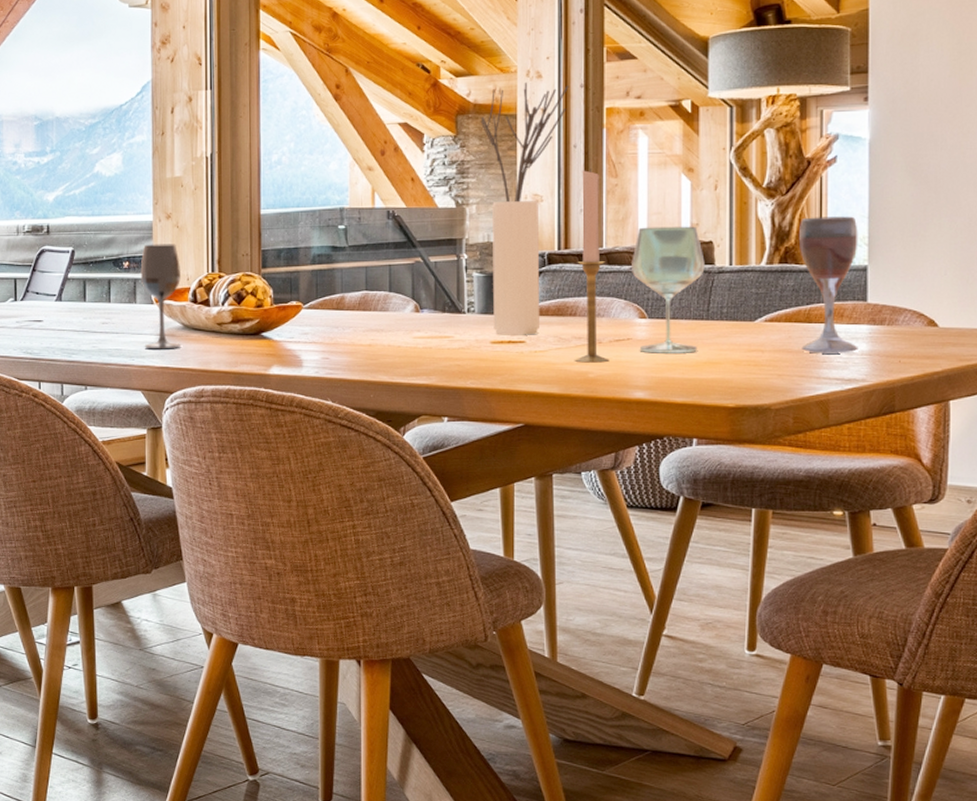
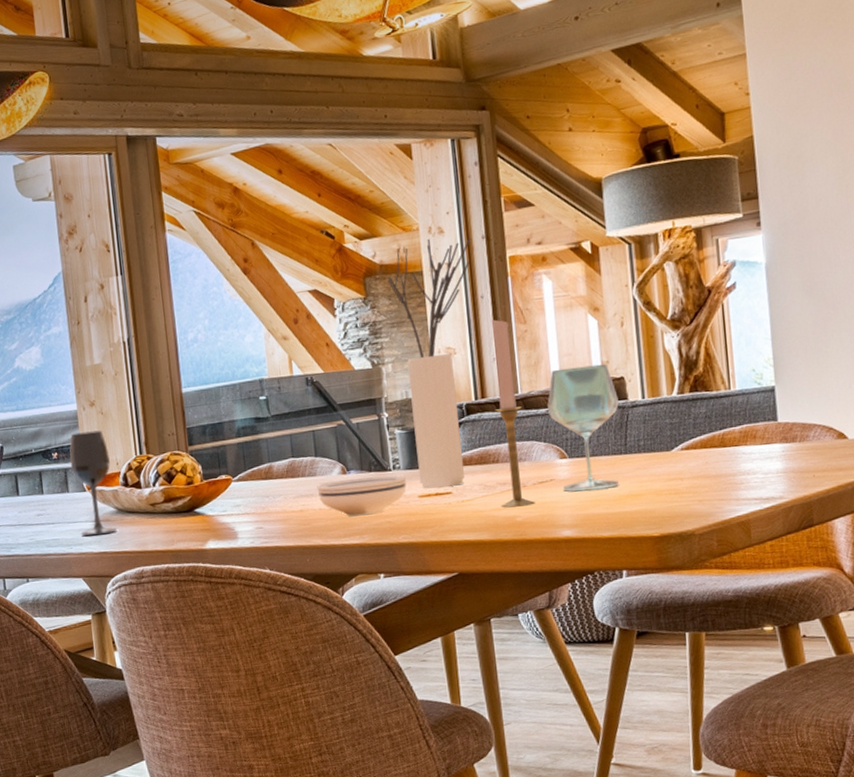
bowl: none [388,317,480,356] -> present [317,474,407,516]
cup: present [800,216,858,354] -> none [706,339,774,477]

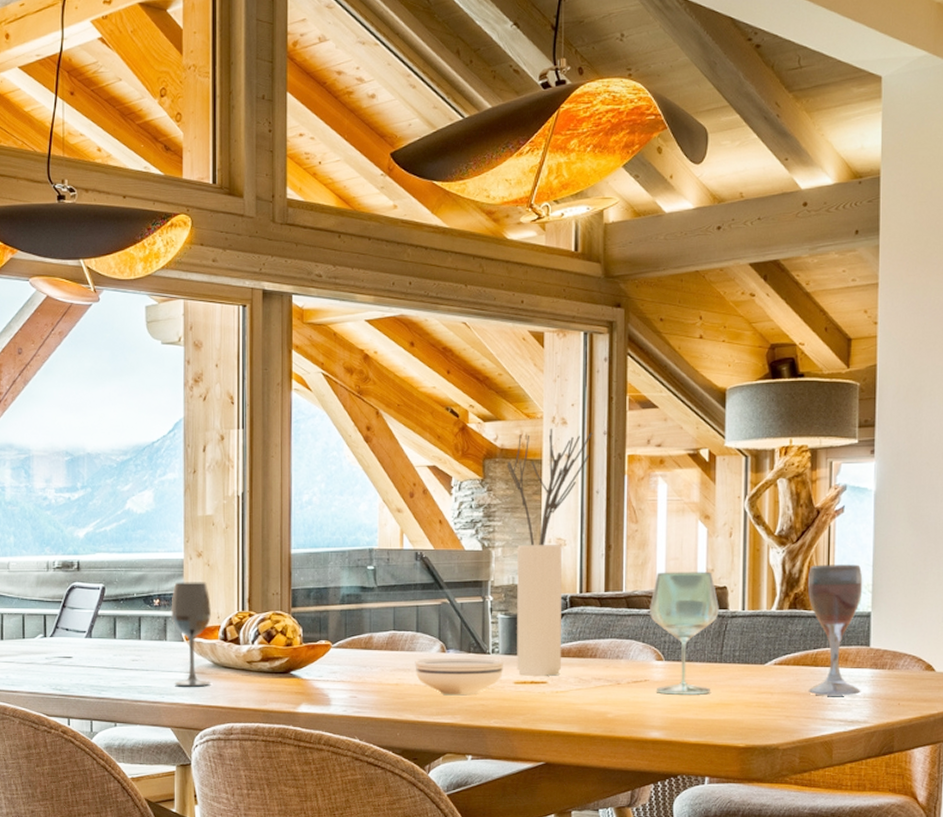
candlestick: present [491,317,535,508] -> none [595,514,627,703]
cup: none [706,339,774,477] -> present [808,564,863,696]

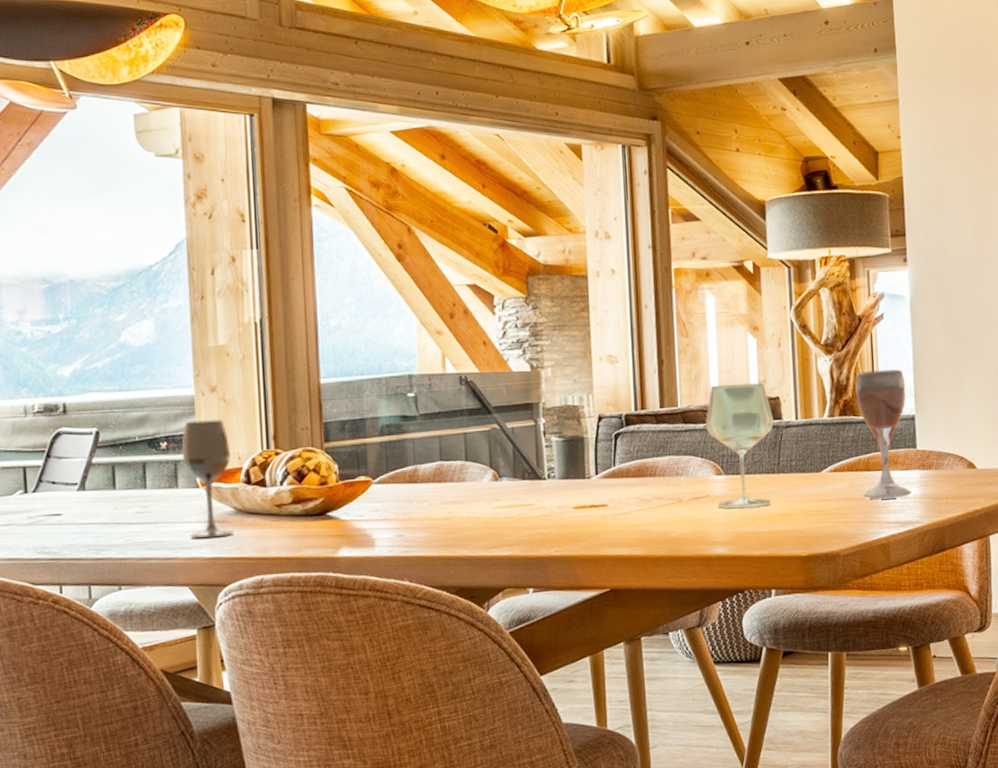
bowl: present [415,657,504,696] -> none [465,484,562,526]
vase: present [506,428,593,676] -> none [551,242,638,500]

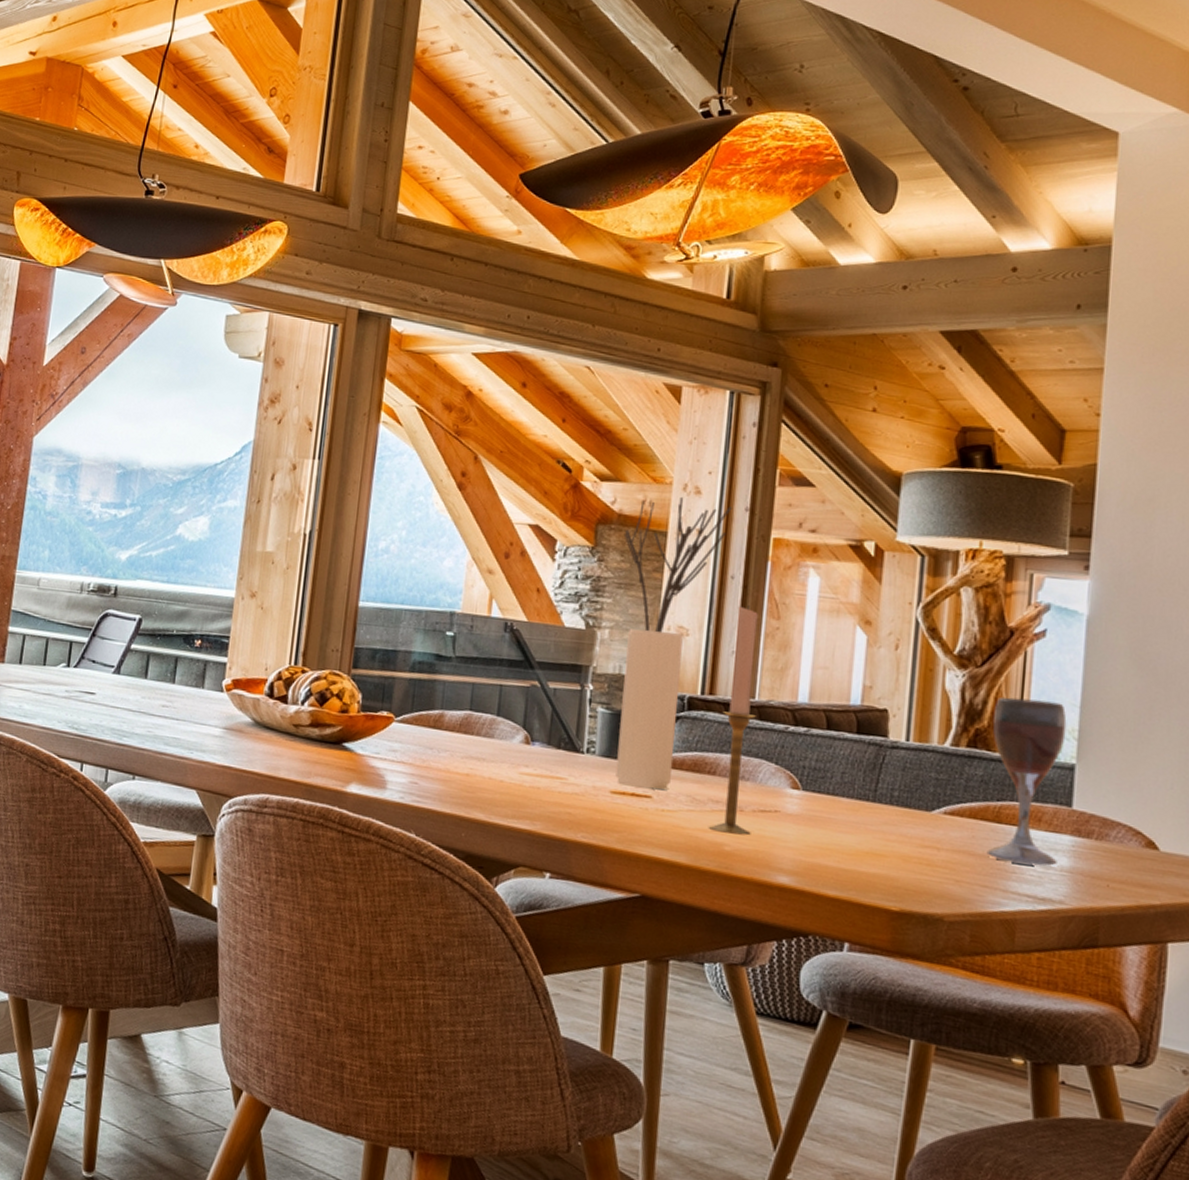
wine glass: present [182,419,233,539] -> none [206,623,260,747]
vase: none [551,242,638,500] -> present [615,496,732,791]
candlestick: none [654,329,690,523] -> present [709,605,758,835]
wine glass: present [706,383,774,509] -> none [787,681,876,839]

